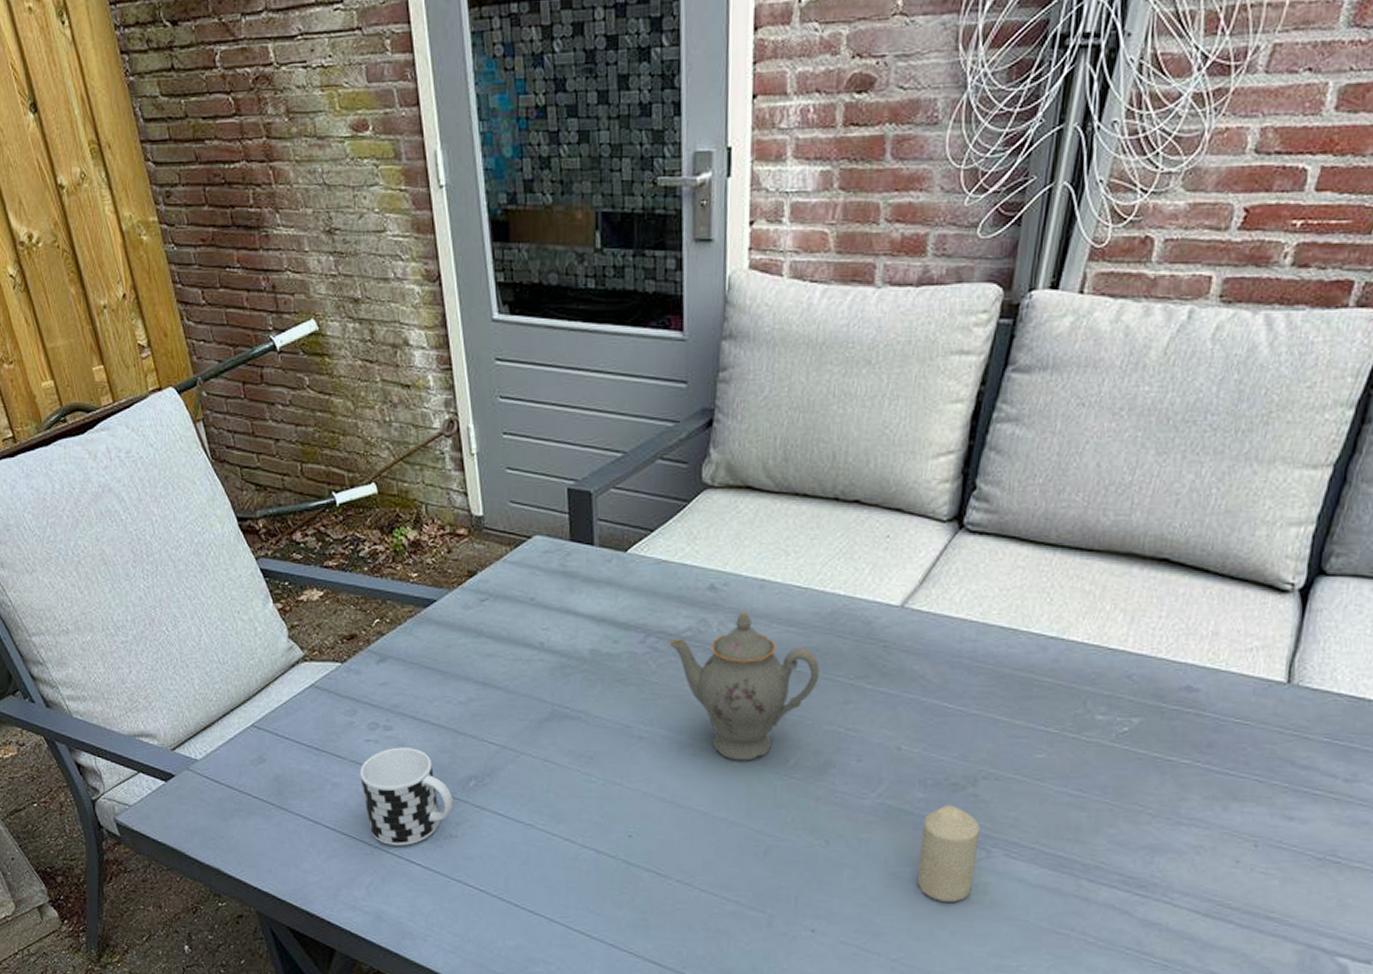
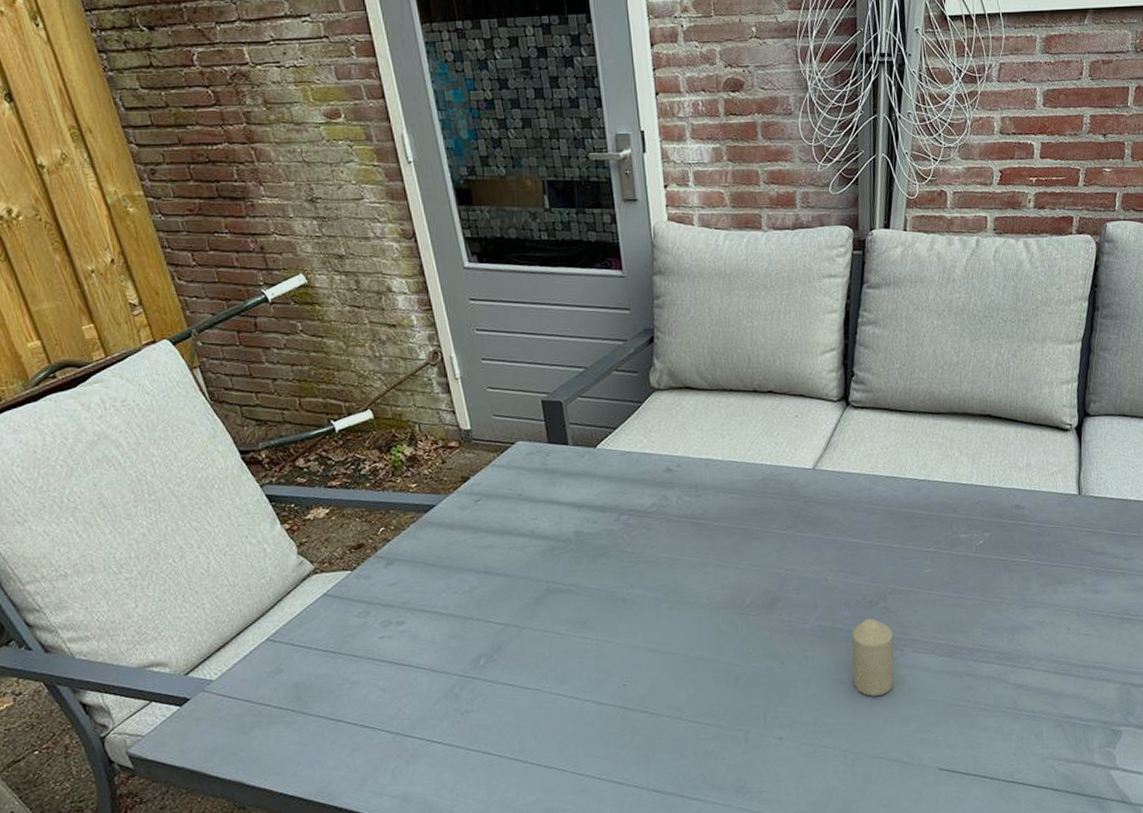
cup: present [360,747,453,846] -> none [377,637,467,730]
teapot: present [669,611,820,761] -> none [639,486,760,608]

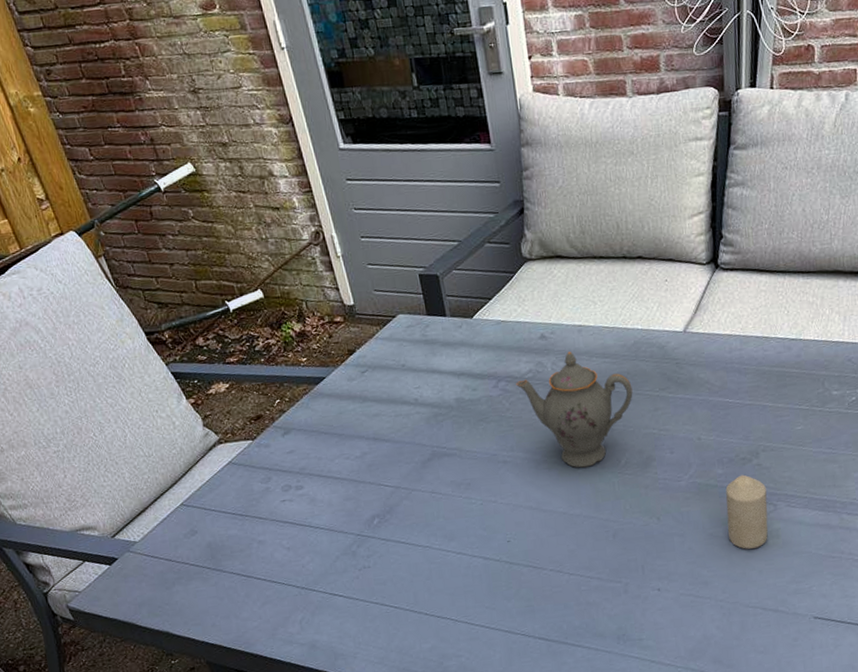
teapot: none [639,486,760,608] -> present [516,351,633,468]

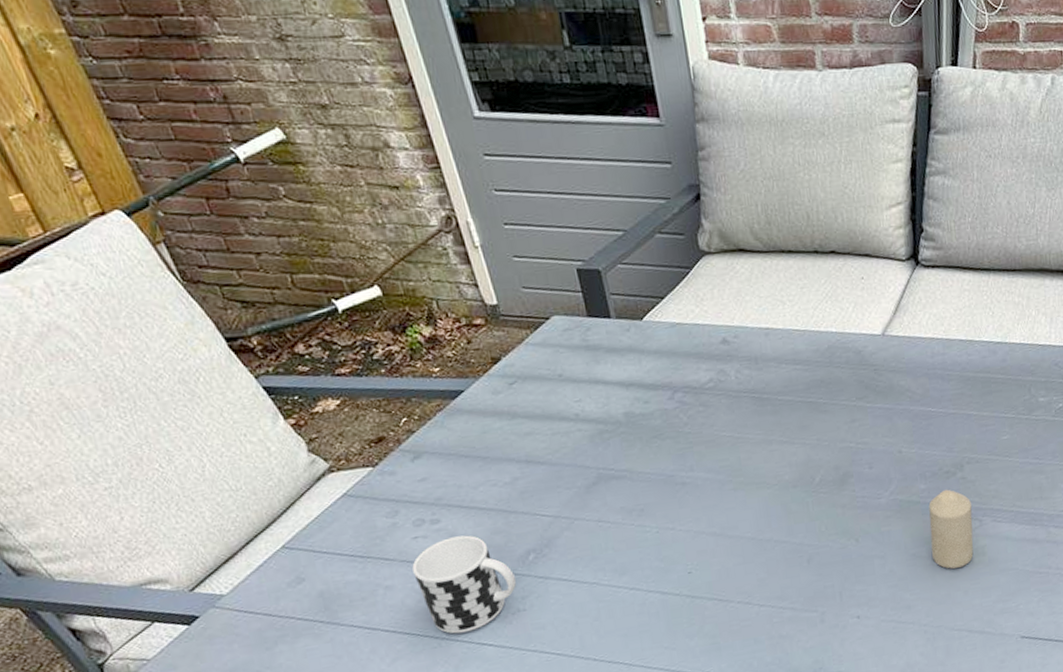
cup: none [280,500,363,585] -> present [412,535,516,634]
teapot: present [516,351,633,468] -> none [695,358,828,488]

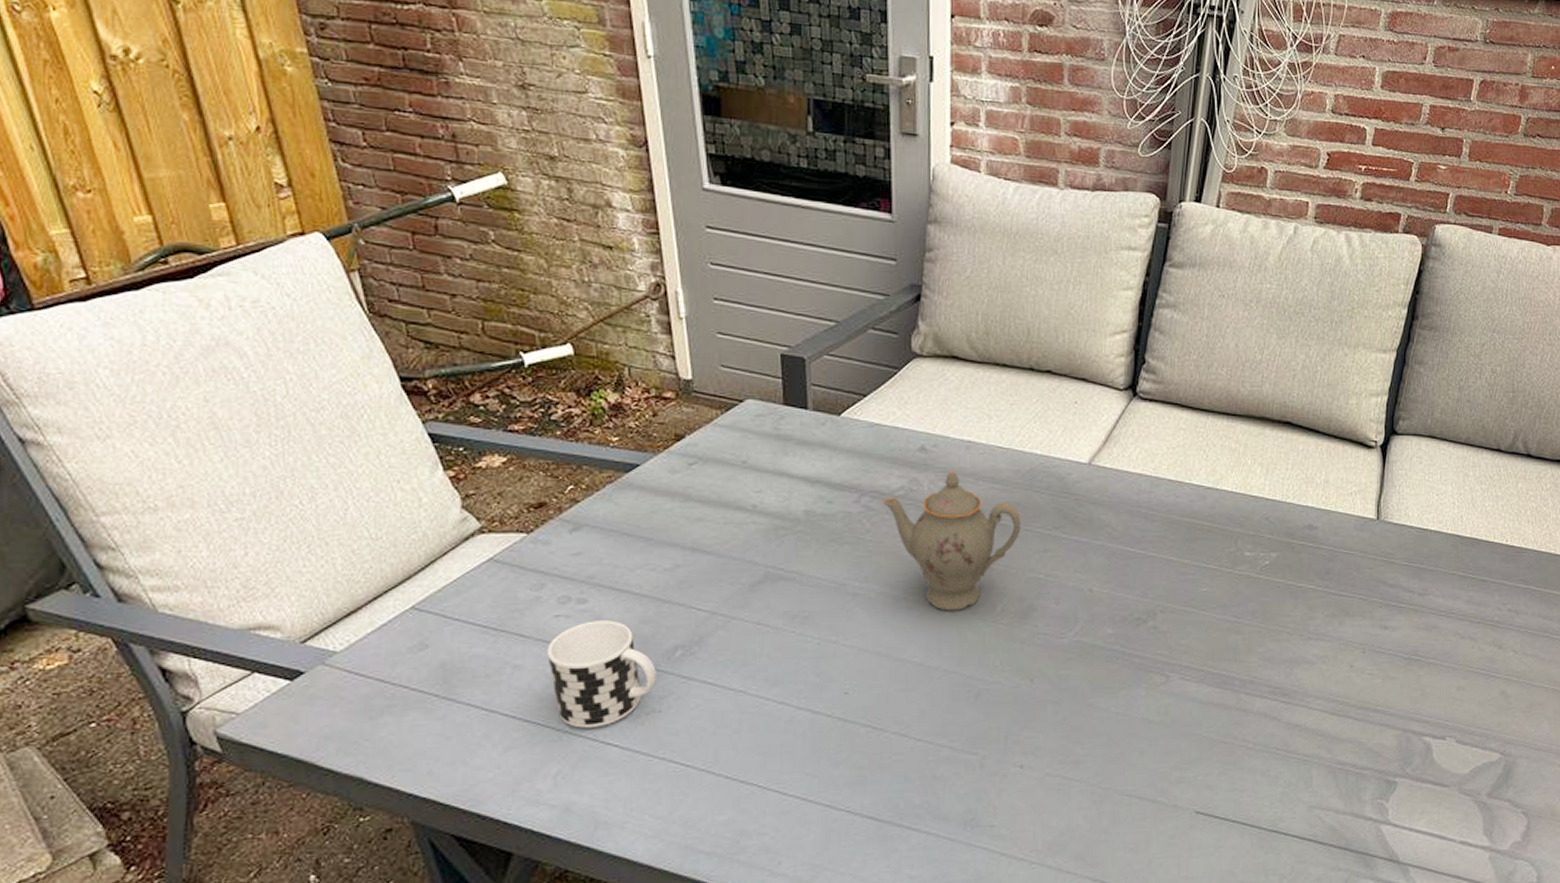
teapot: none [695,358,828,488] -> present [882,471,1021,611]
candle: present [928,489,974,569] -> none [1111,637,1160,726]

